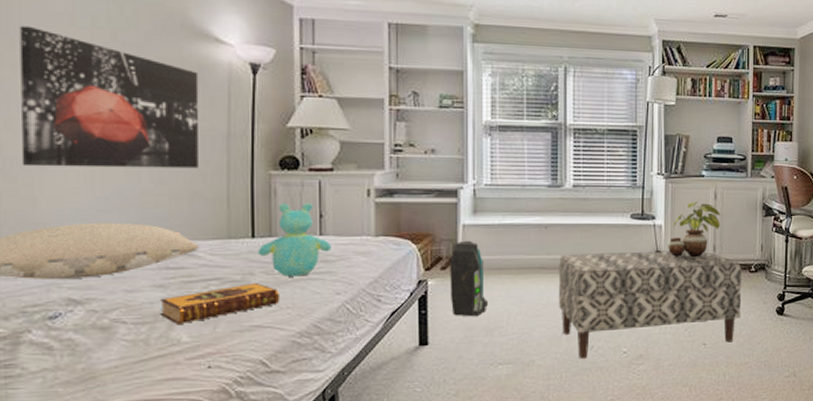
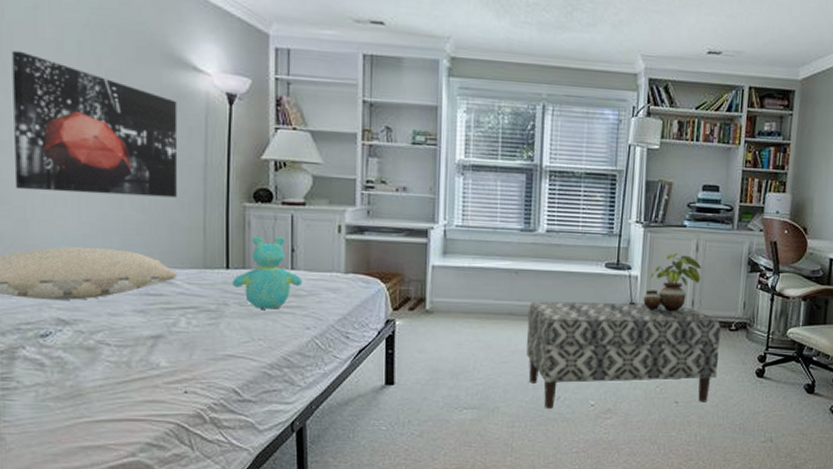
hardback book: present [160,283,281,325] -> none [141,313,253,350]
backpack: present [450,240,489,316] -> none [417,281,456,358]

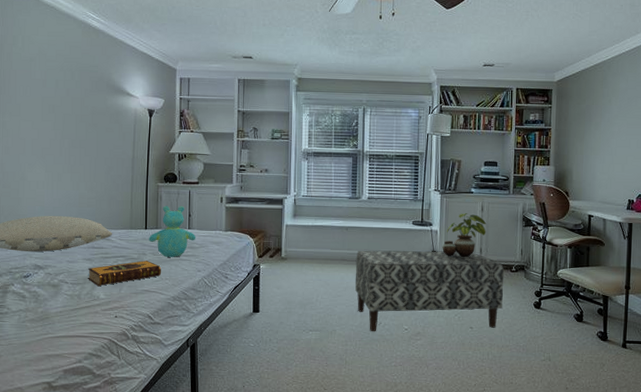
wall art: present [11,50,178,198] -> none [13,88,116,181]
hardback book: none [141,313,253,350] -> present [88,261,162,287]

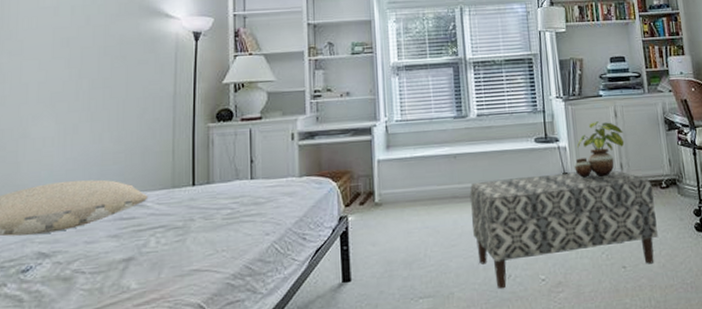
hardback book: present [88,261,162,287] -> none [113,228,217,273]
teddy bear: present [149,206,196,257] -> none [198,150,262,221]

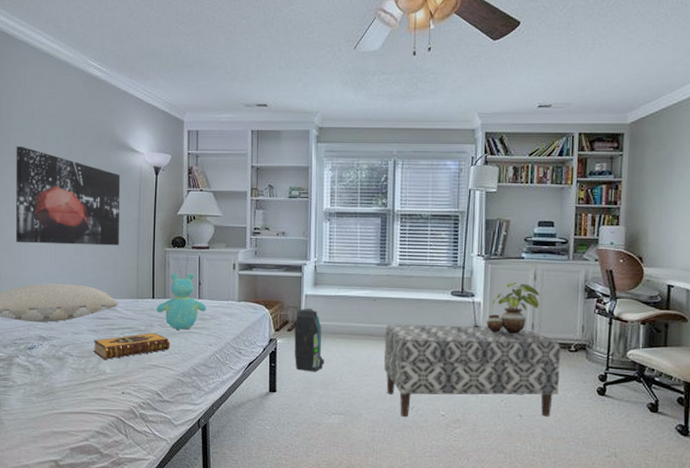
wall art: none [10,19,152,136] -> present [15,146,120,246]
hardback book: none [113,228,217,273] -> present [93,333,171,360]
teddy bear: none [198,150,262,221] -> present [156,273,207,330]
backpack: none [367,174,406,251] -> present [294,308,325,371]

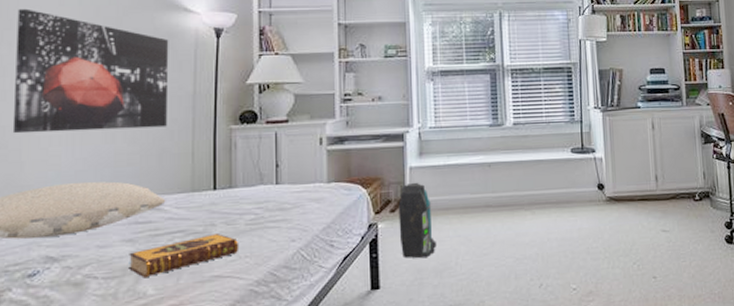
teddy bear: present [156,273,207,330] -> none [219,154,288,226]
bench: present [383,324,561,418] -> none [503,182,689,298]
potted plant: present [486,282,540,335] -> none [610,133,661,189]

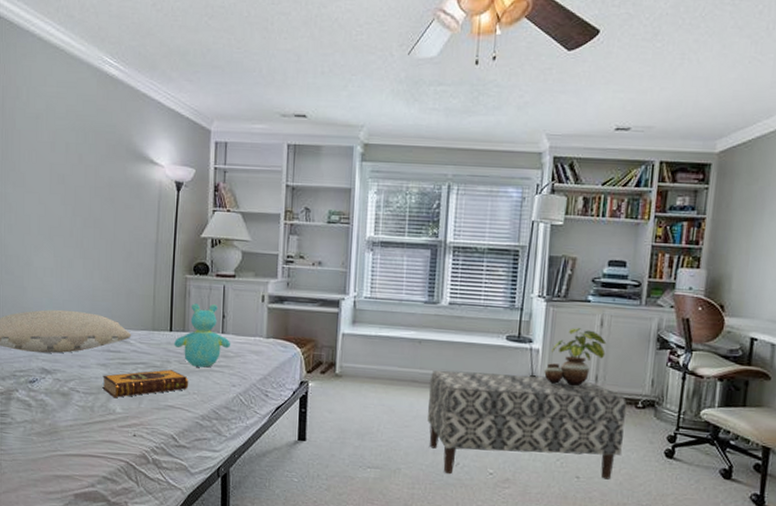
wall art: present [12,8,169,134] -> none [17,152,137,270]
teddy bear: none [219,154,288,226] -> present [174,303,231,368]
backpack: present [398,182,437,259] -> none [327,348,362,419]
bench: none [503,182,689,298] -> present [427,370,627,480]
potted plant: none [610,133,661,189] -> present [544,328,607,387]

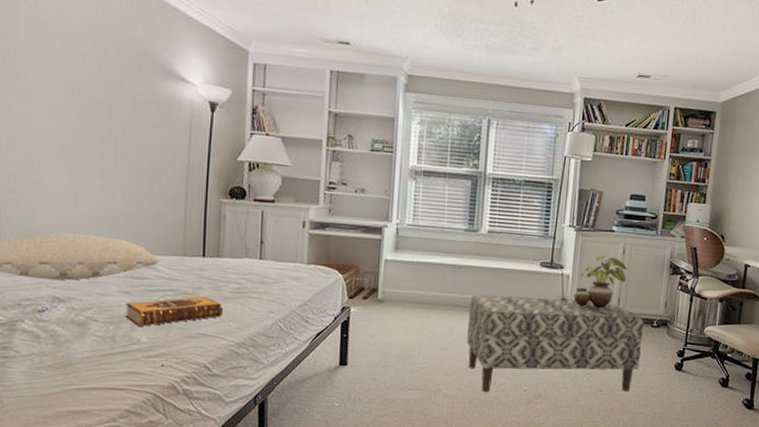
teddy bear: present [174,303,231,368] -> none [207,228,270,294]

